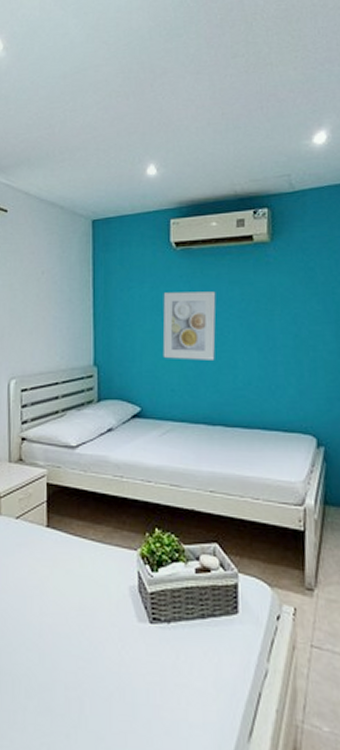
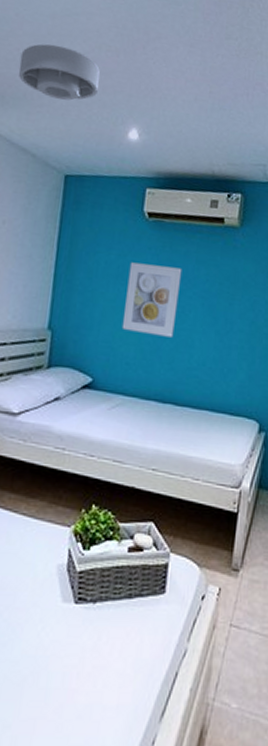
ceiling light: none [39,101,114,152] -> present [18,43,101,101]

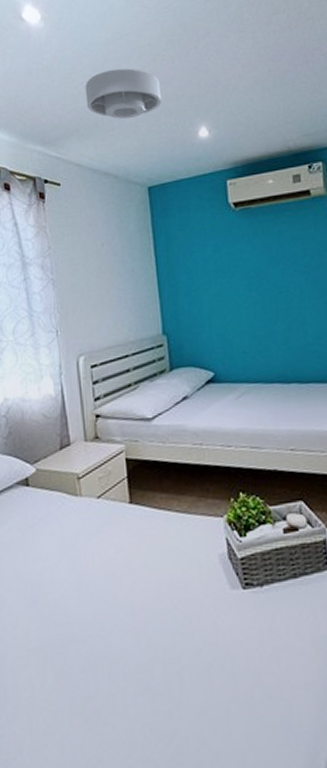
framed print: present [122,262,182,338] -> none [226,249,284,321]

